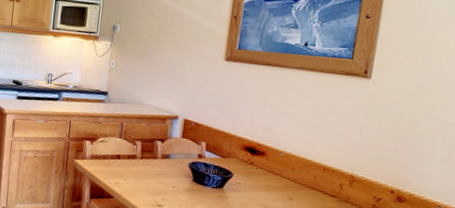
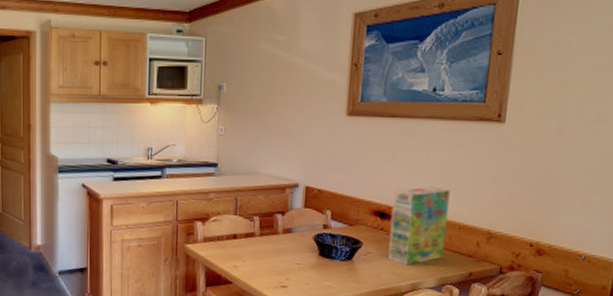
cereal box: none [256,129,317,199] -> present [388,186,450,266]

